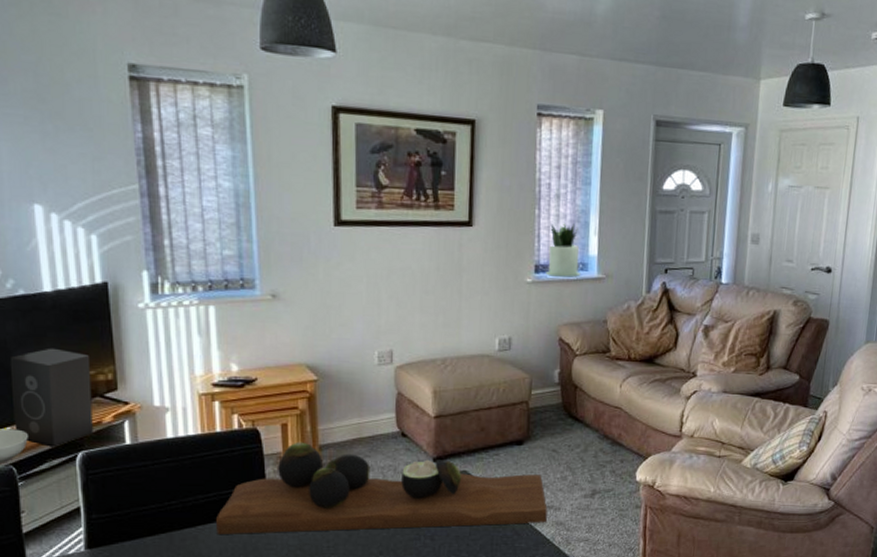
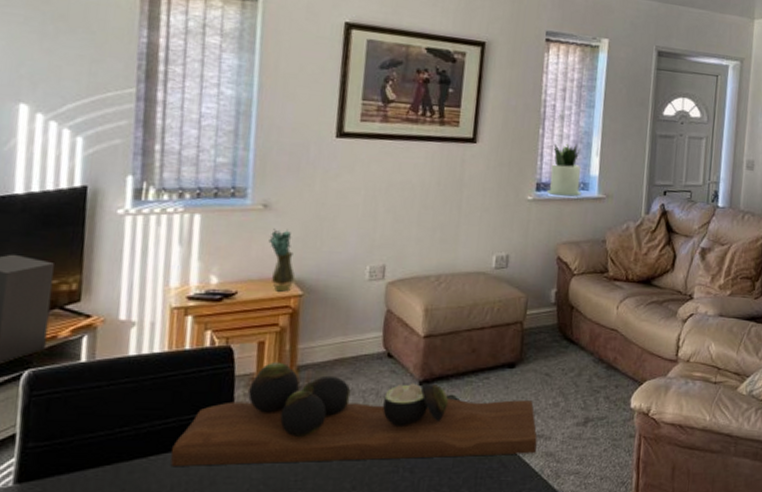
vase: none [280,318,309,377] -> present [268,229,295,292]

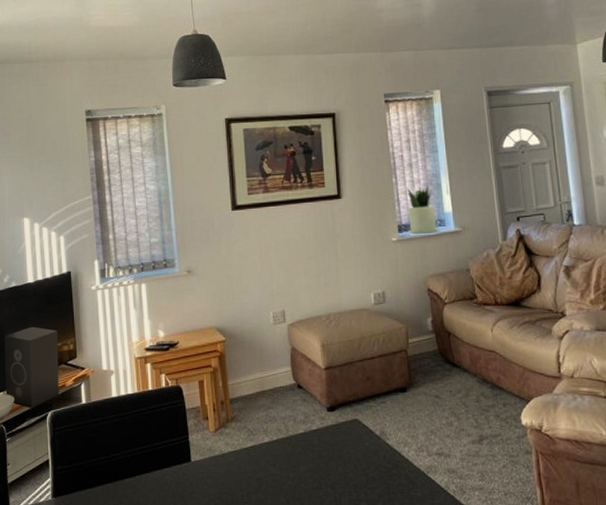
decorative tray: present [170,361,538,466] -> none [149,396,439,484]
vase: present [268,229,295,292] -> none [195,289,218,339]

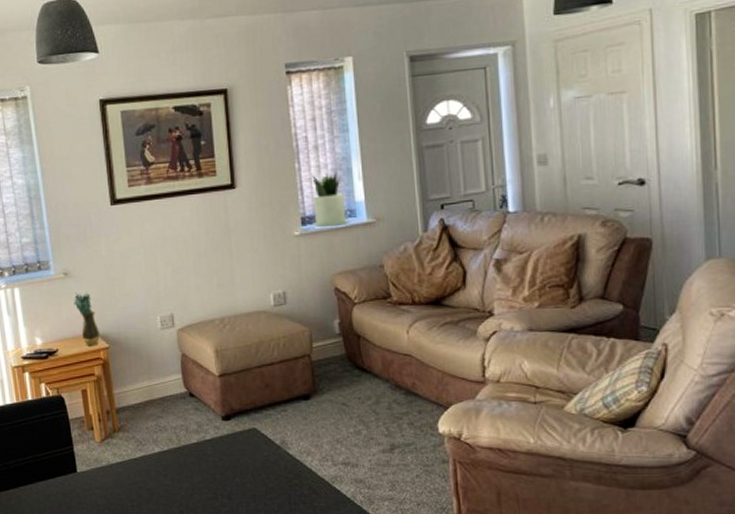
vase: none [195,289,218,339] -> present [74,292,101,346]

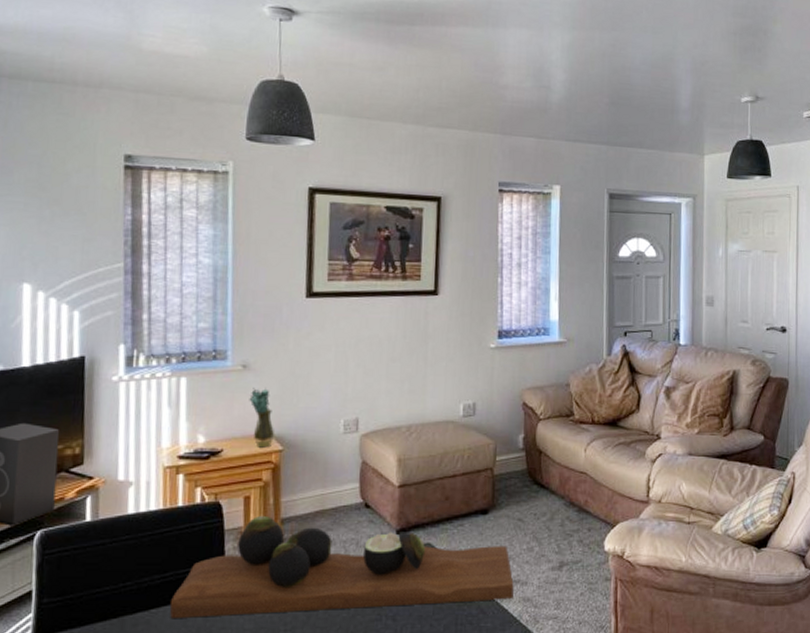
decorative tray: none [33,406,345,494] -> present [169,515,514,618]
planter: present [312,172,350,228] -> none [509,290,543,343]

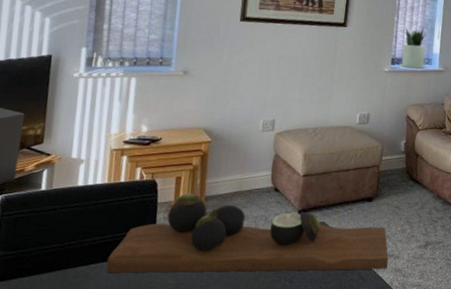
vase: present [249,388,275,448] -> none [187,90,206,139]
planter: none [509,290,543,343] -> present [399,28,426,70]

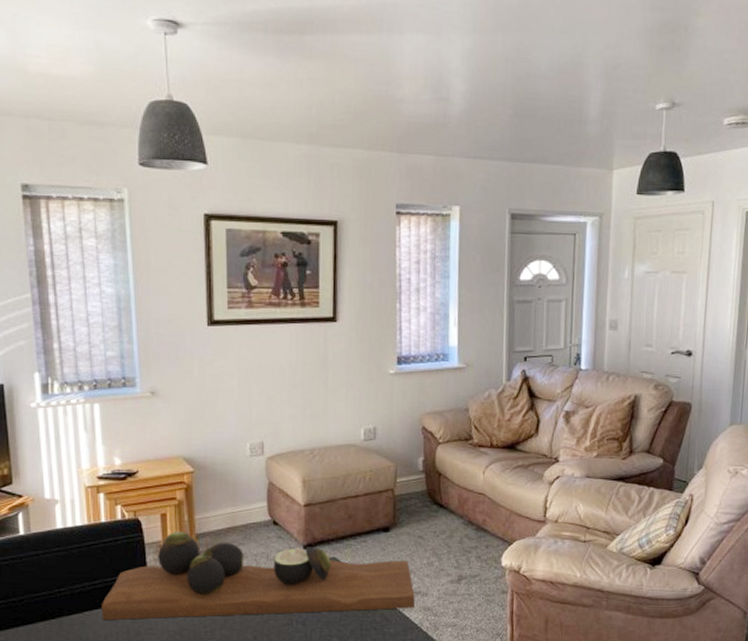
planter: present [399,28,426,70] -> none [408,315,442,369]

